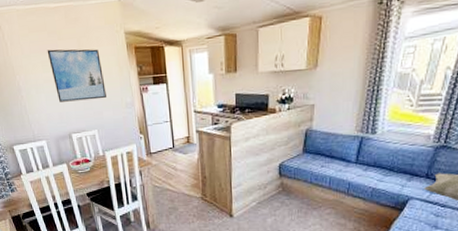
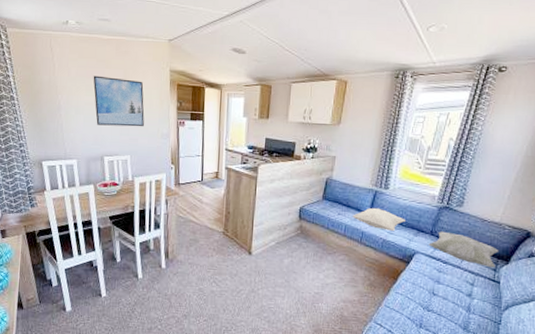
cushion: none [337,155,397,178] -> present [353,207,405,231]

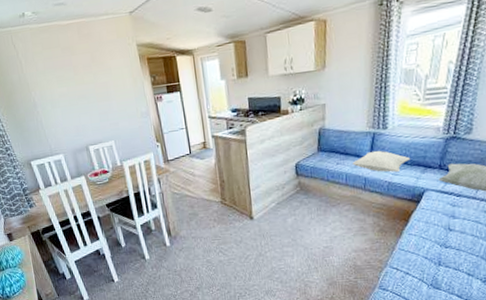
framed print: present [93,75,145,127] -> none [61,62,122,116]

